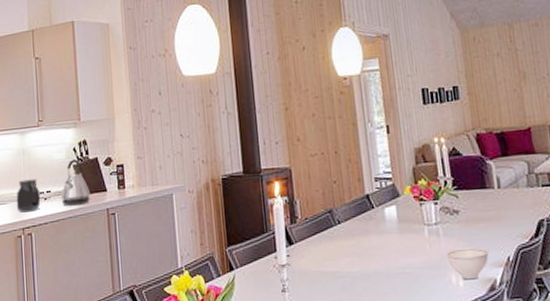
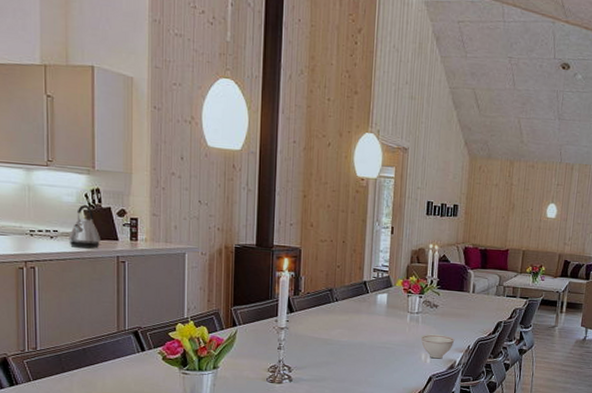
jar: present [16,179,41,213] -> none [19,215,47,247]

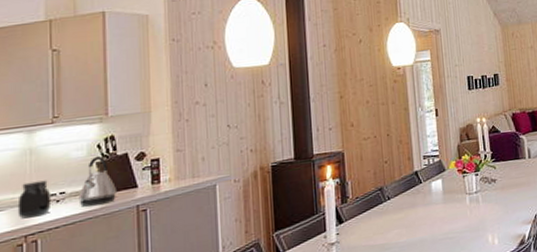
jar: none [19,215,47,247] -> present [17,180,52,219]
bowl: present [420,334,455,359] -> none [484,209,520,238]

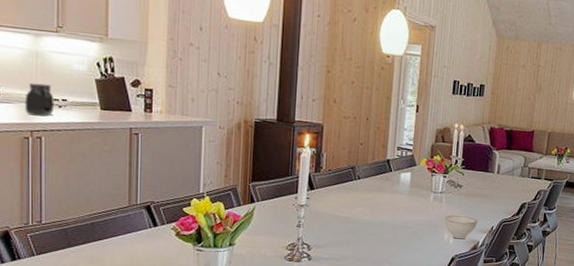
kettle: present [78,155,118,207] -> none [78,73,114,120]
bowl: none [484,209,520,238] -> present [444,214,479,240]

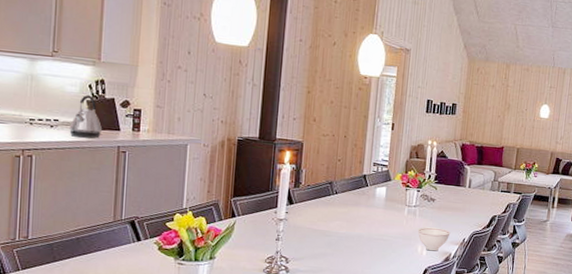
jar: present [24,82,55,117] -> none [17,104,47,136]
kettle: none [78,73,114,120] -> present [69,94,103,139]

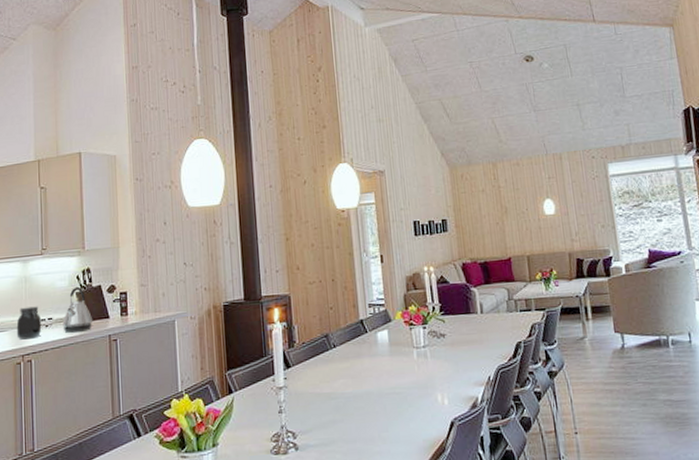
jar: none [17,104,47,136] -> present [16,306,42,340]
bowl: present [417,227,451,251] -> none [432,368,472,399]

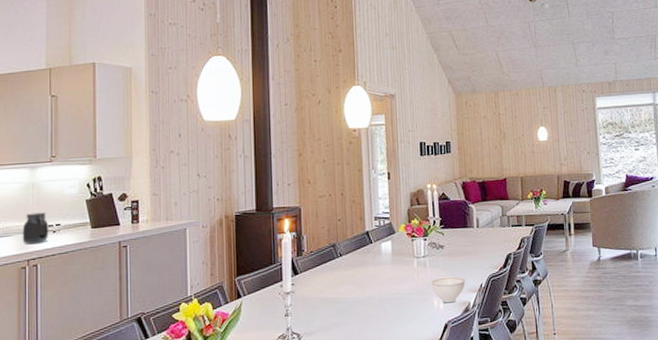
kettle: present [62,286,93,333] -> none [71,194,103,239]
bowl: none [432,368,472,399] -> present [430,276,466,304]

